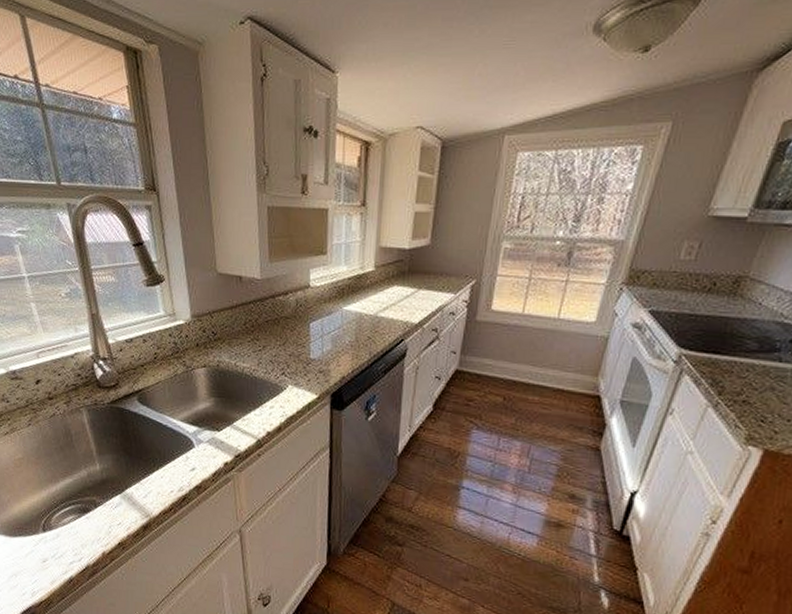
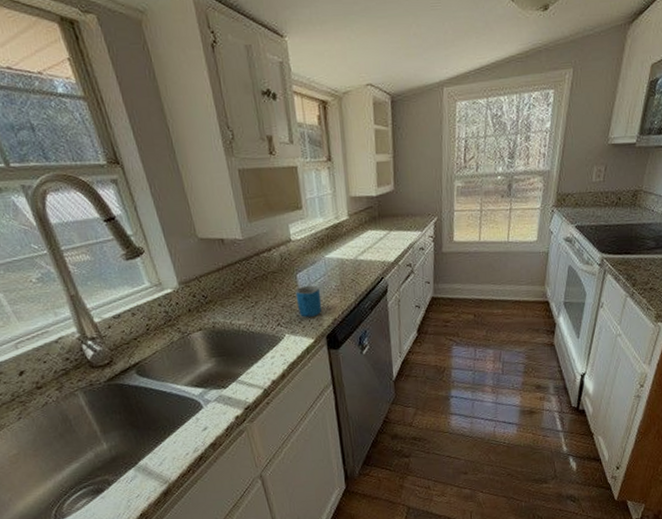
mug: none [305,336,333,371] -> present [295,285,322,317]

